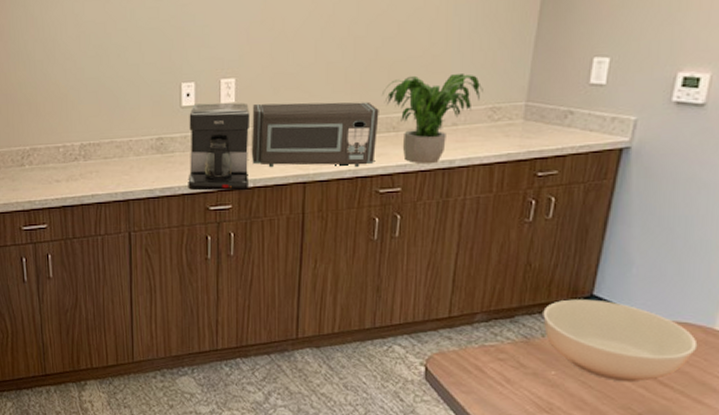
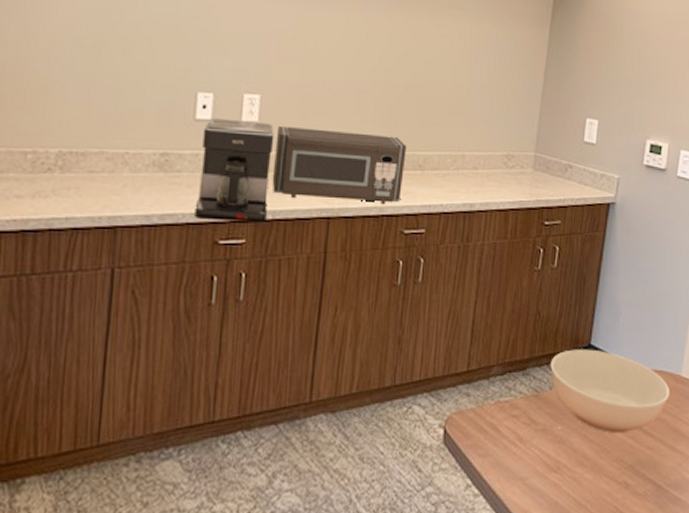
potted plant: present [382,74,483,165] -> none [410,115,500,207]

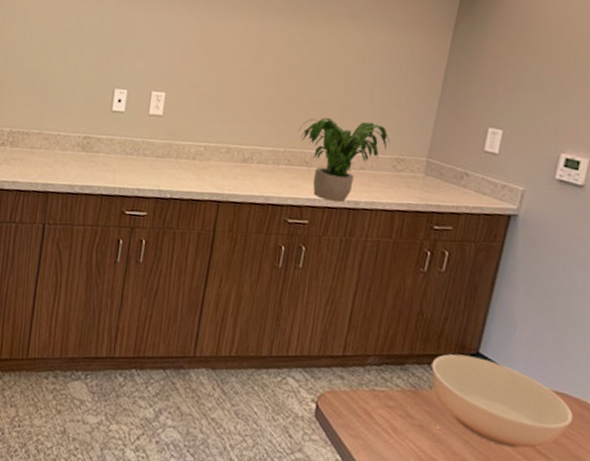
coffee maker: present [194,118,275,223] -> none [107,110,176,201]
microwave: present [272,126,407,206] -> none [171,120,295,196]
potted plant: none [410,115,500,207] -> present [299,117,390,203]

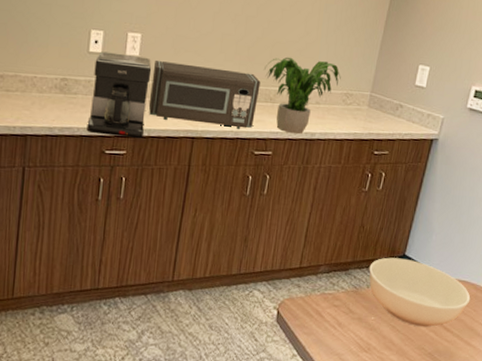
coffee maker: none [107,110,176,201] -> present [86,51,152,139]
microwave: none [171,120,295,196] -> present [148,61,261,130]

